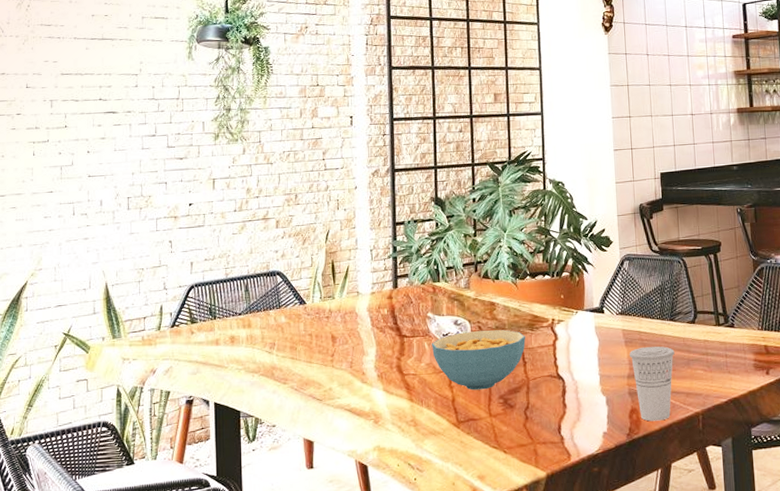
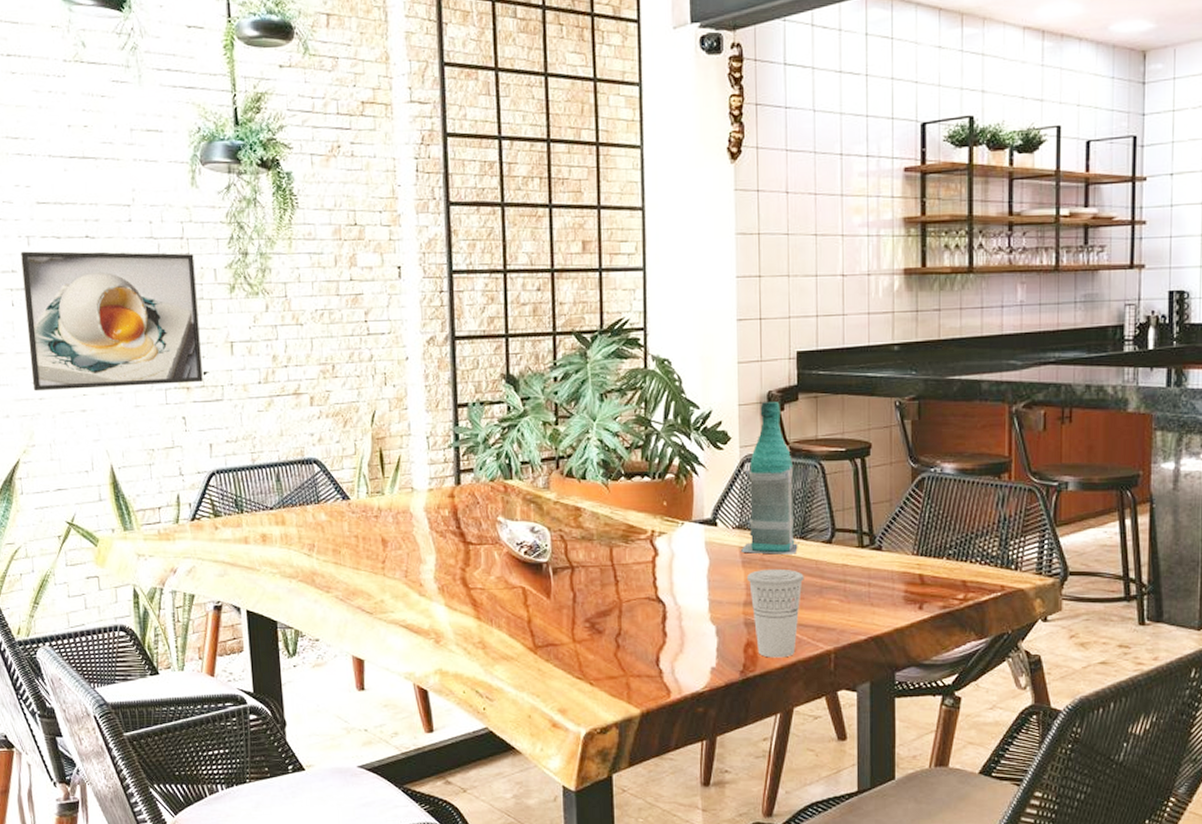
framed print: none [44,110,188,224] -> present [20,251,203,392]
cereal bowl: present [431,330,526,390] -> none [502,540,618,611]
bottle: none [624,212,669,335] -> present [741,402,798,555]

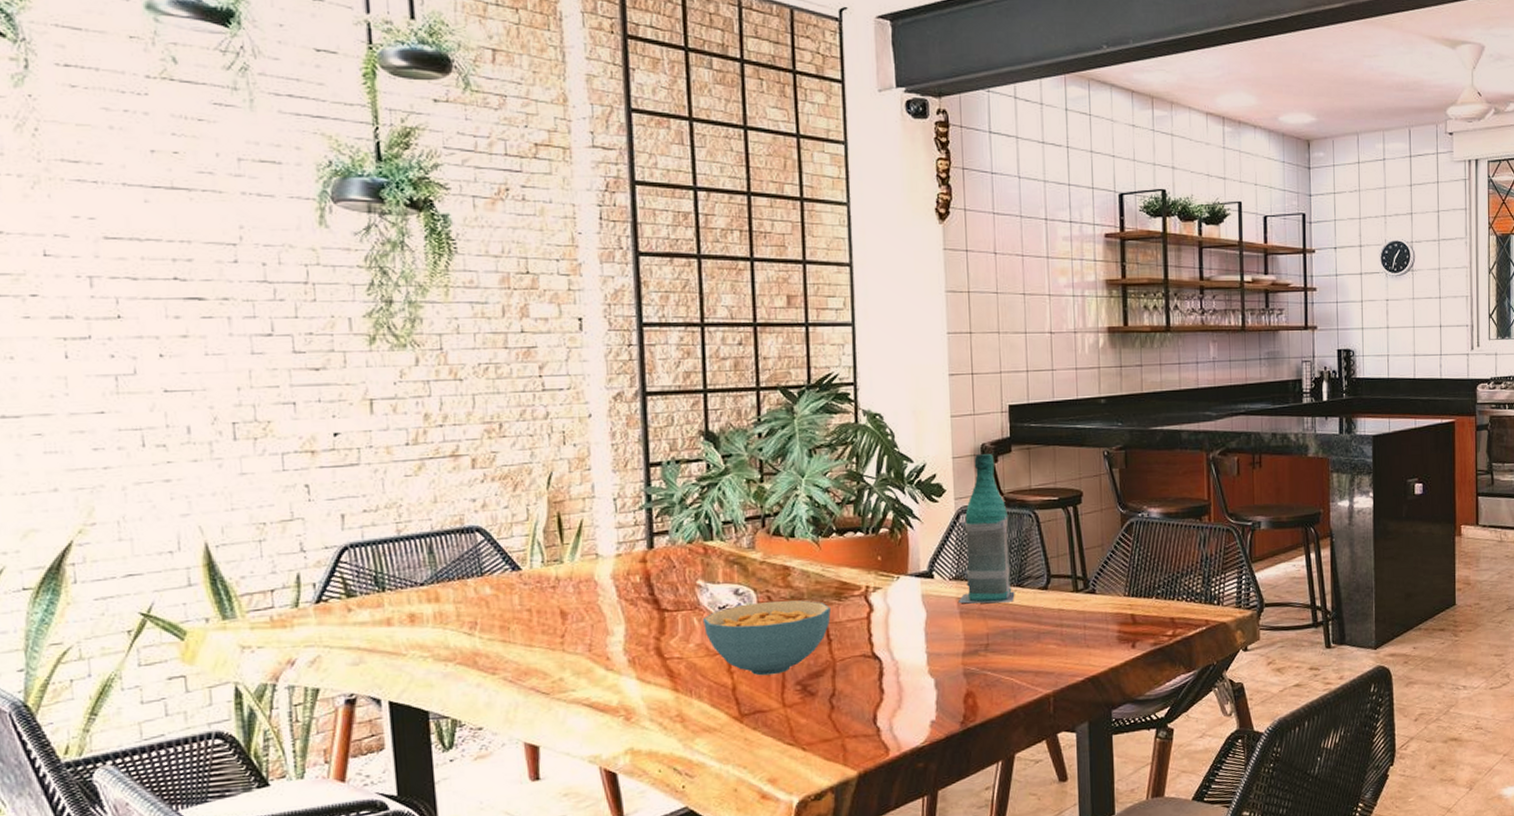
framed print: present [20,251,203,392] -> none [79,294,333,459]
cereal bowl: none [502,540,618,611] -> present [702,600,831,676]
cup: present [746,568,804,658] -> none [964,617,1022,706]

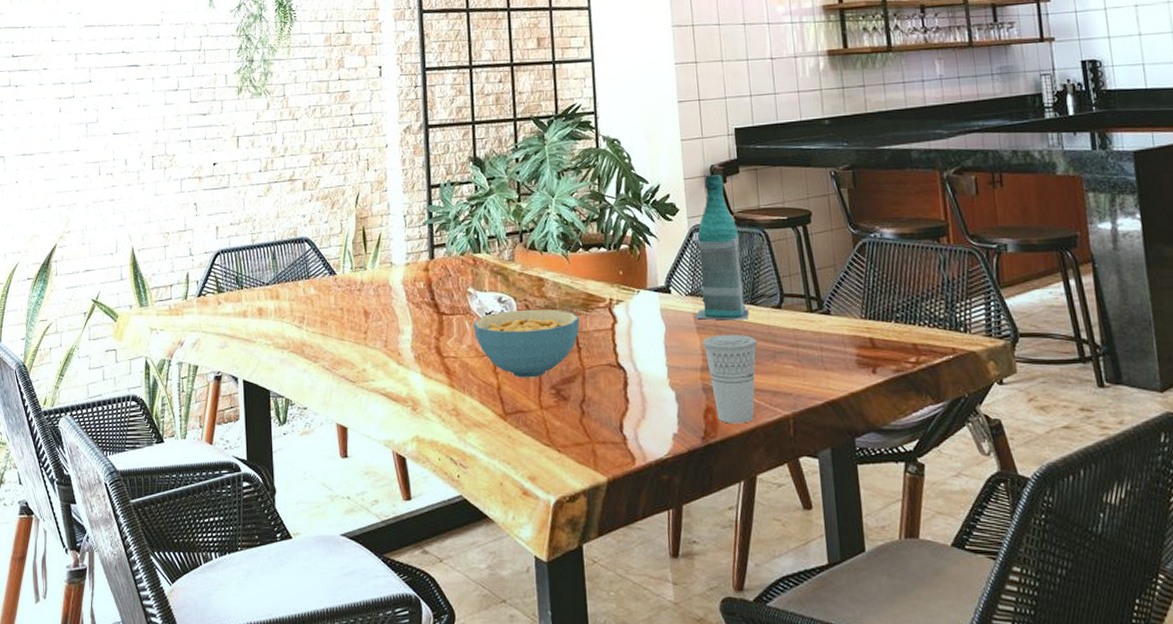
cup: none [964,617,1022,706] -> present [701,334,758,424]

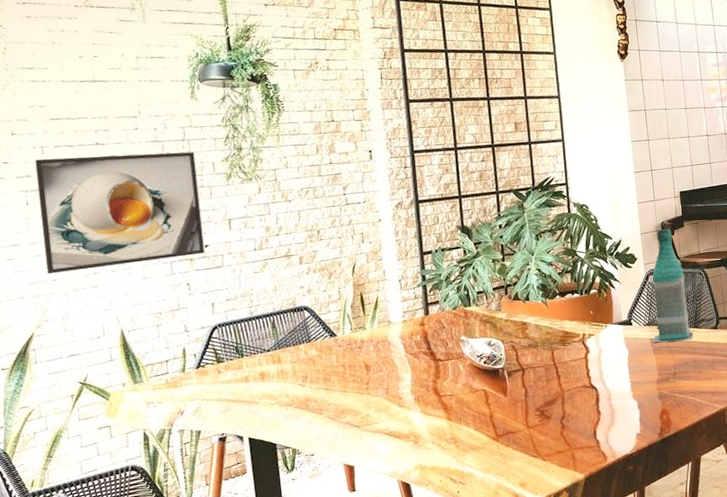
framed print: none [69,62,213,184] -> present [35,152,205,274]
cereal bowl: present [472,309,580,378] -> none [466,347,559,406]
cup: present [701,334,758,424] -> none [657,351,700,420]

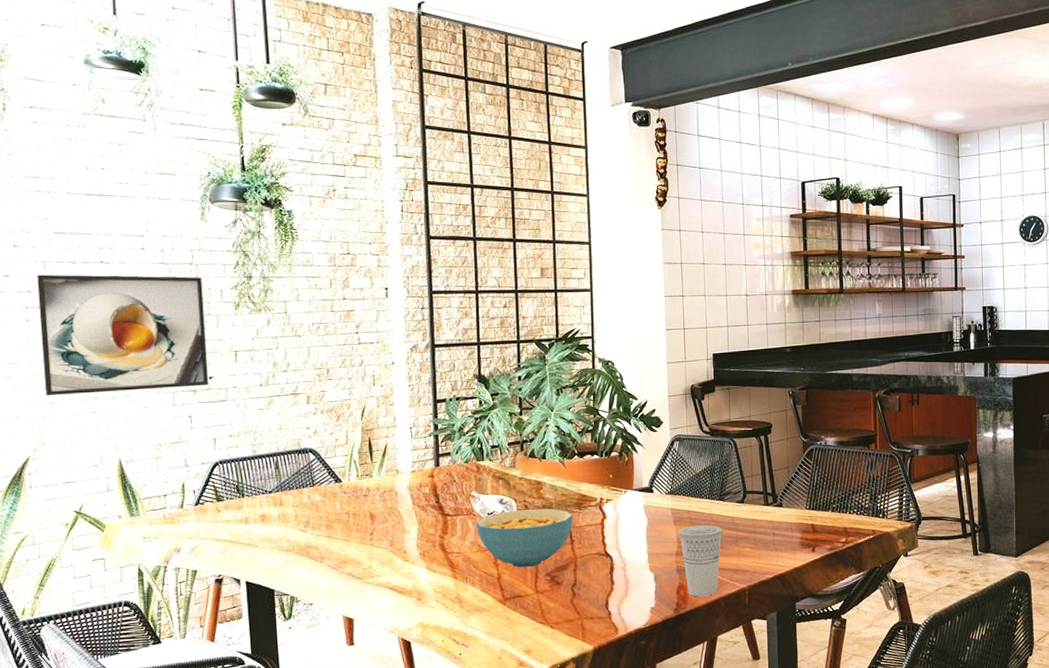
cereal bowl: none [466,347,559,406] -> present [475,508,573,568]
bottle: present [650,229,693,343] -> none [673,393,718,514]
cup: none [657,351,700,420] -> present [677,524,723,597]

